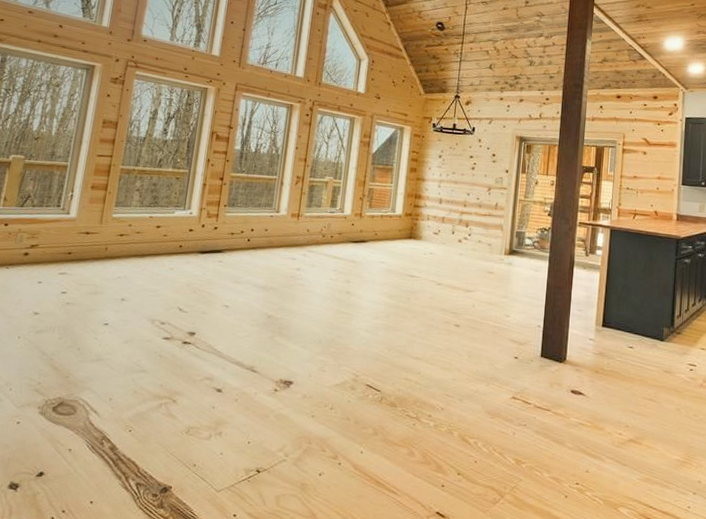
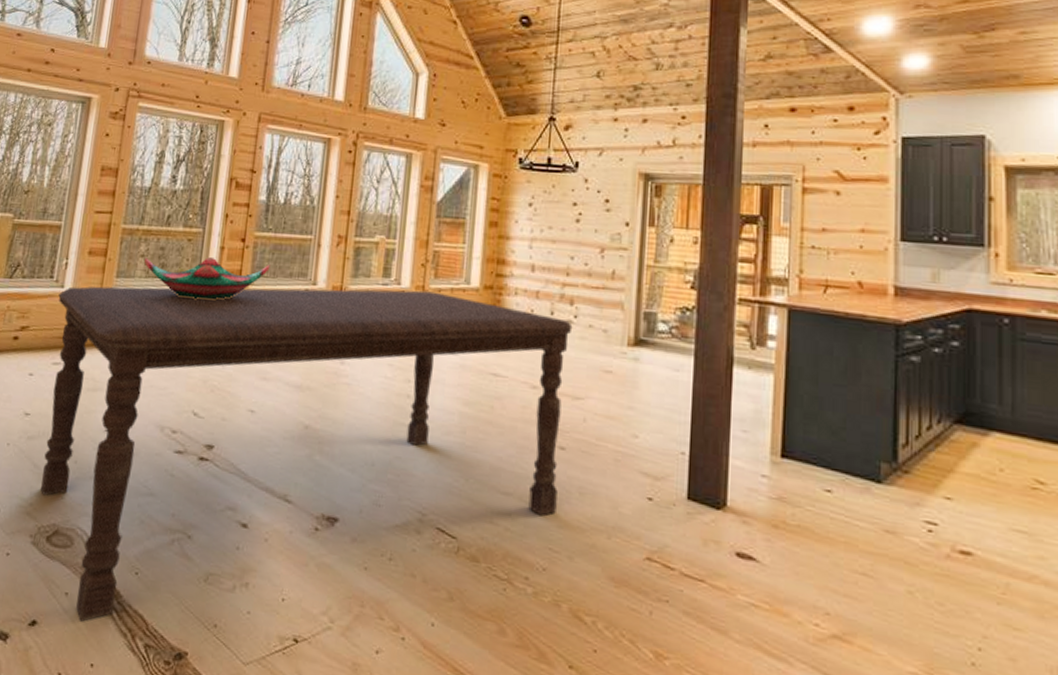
dining table: none [48,213,467,470] -> present [41,286,573,622]
decorative bowl: none [139,191,243,224] -> present [144,256,271,300]

